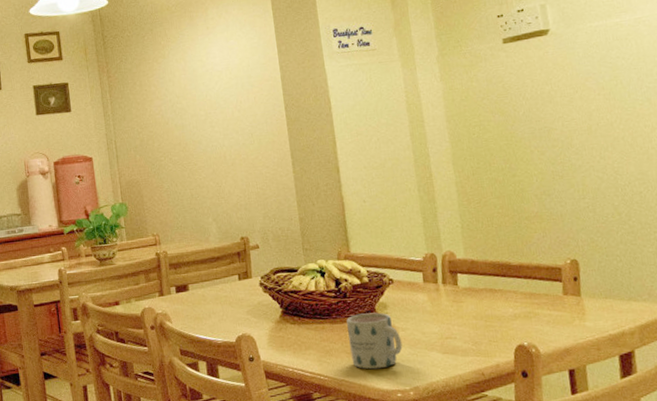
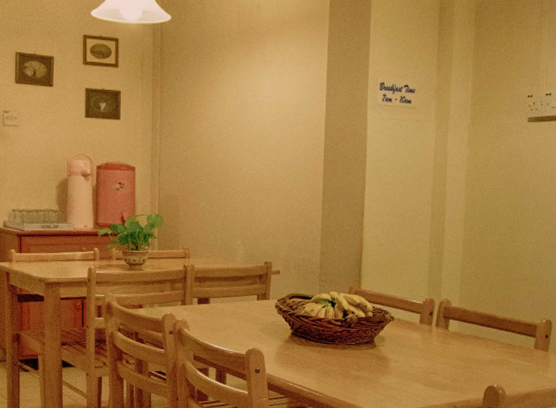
mug: present [346,312,403,370] -> none [346,343,392,393]

